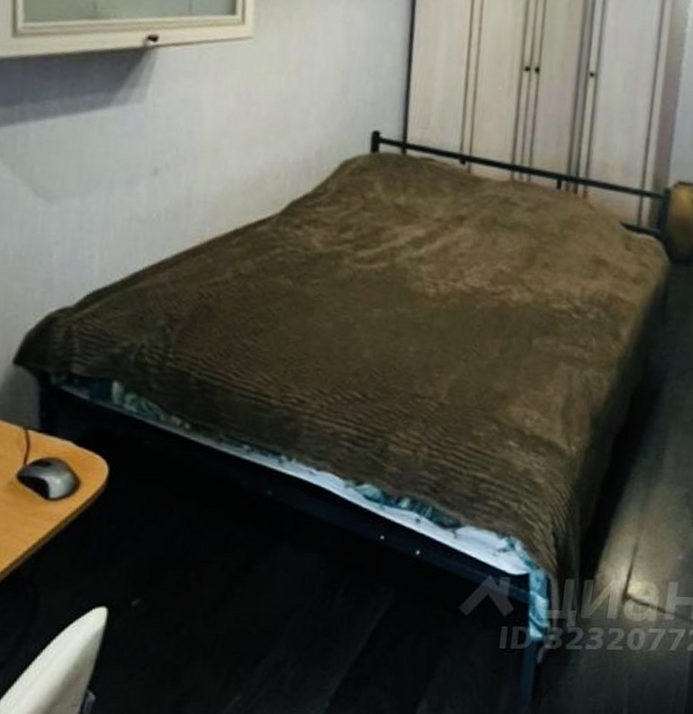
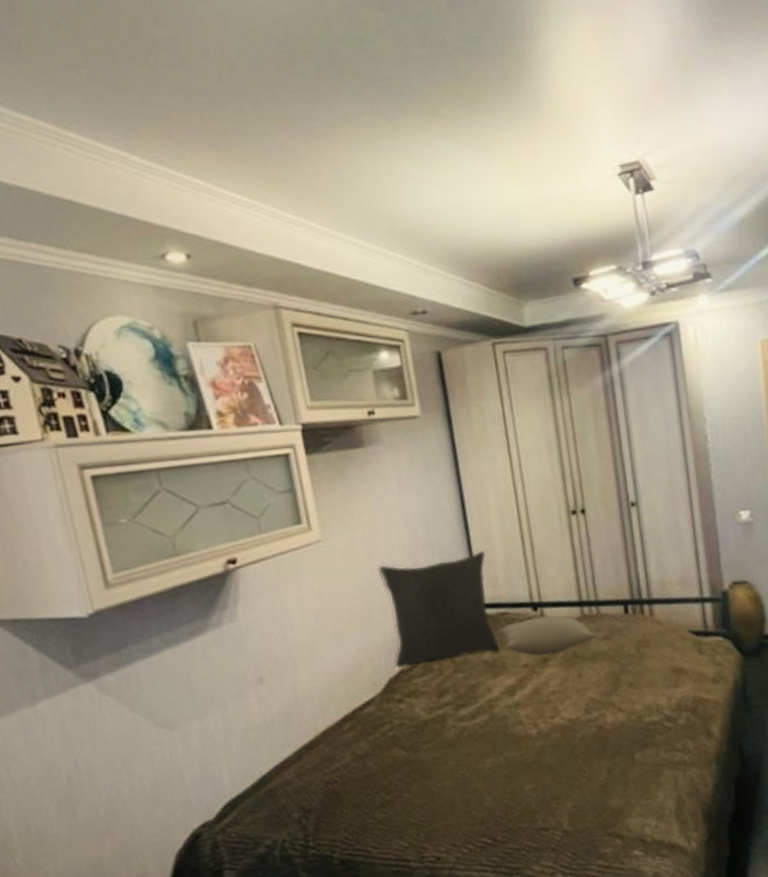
pillow: none [303,79,423,199] -> present [380,550,500,669]
pillow: none [418,170,521,215] -> present [498,615,596,656]

